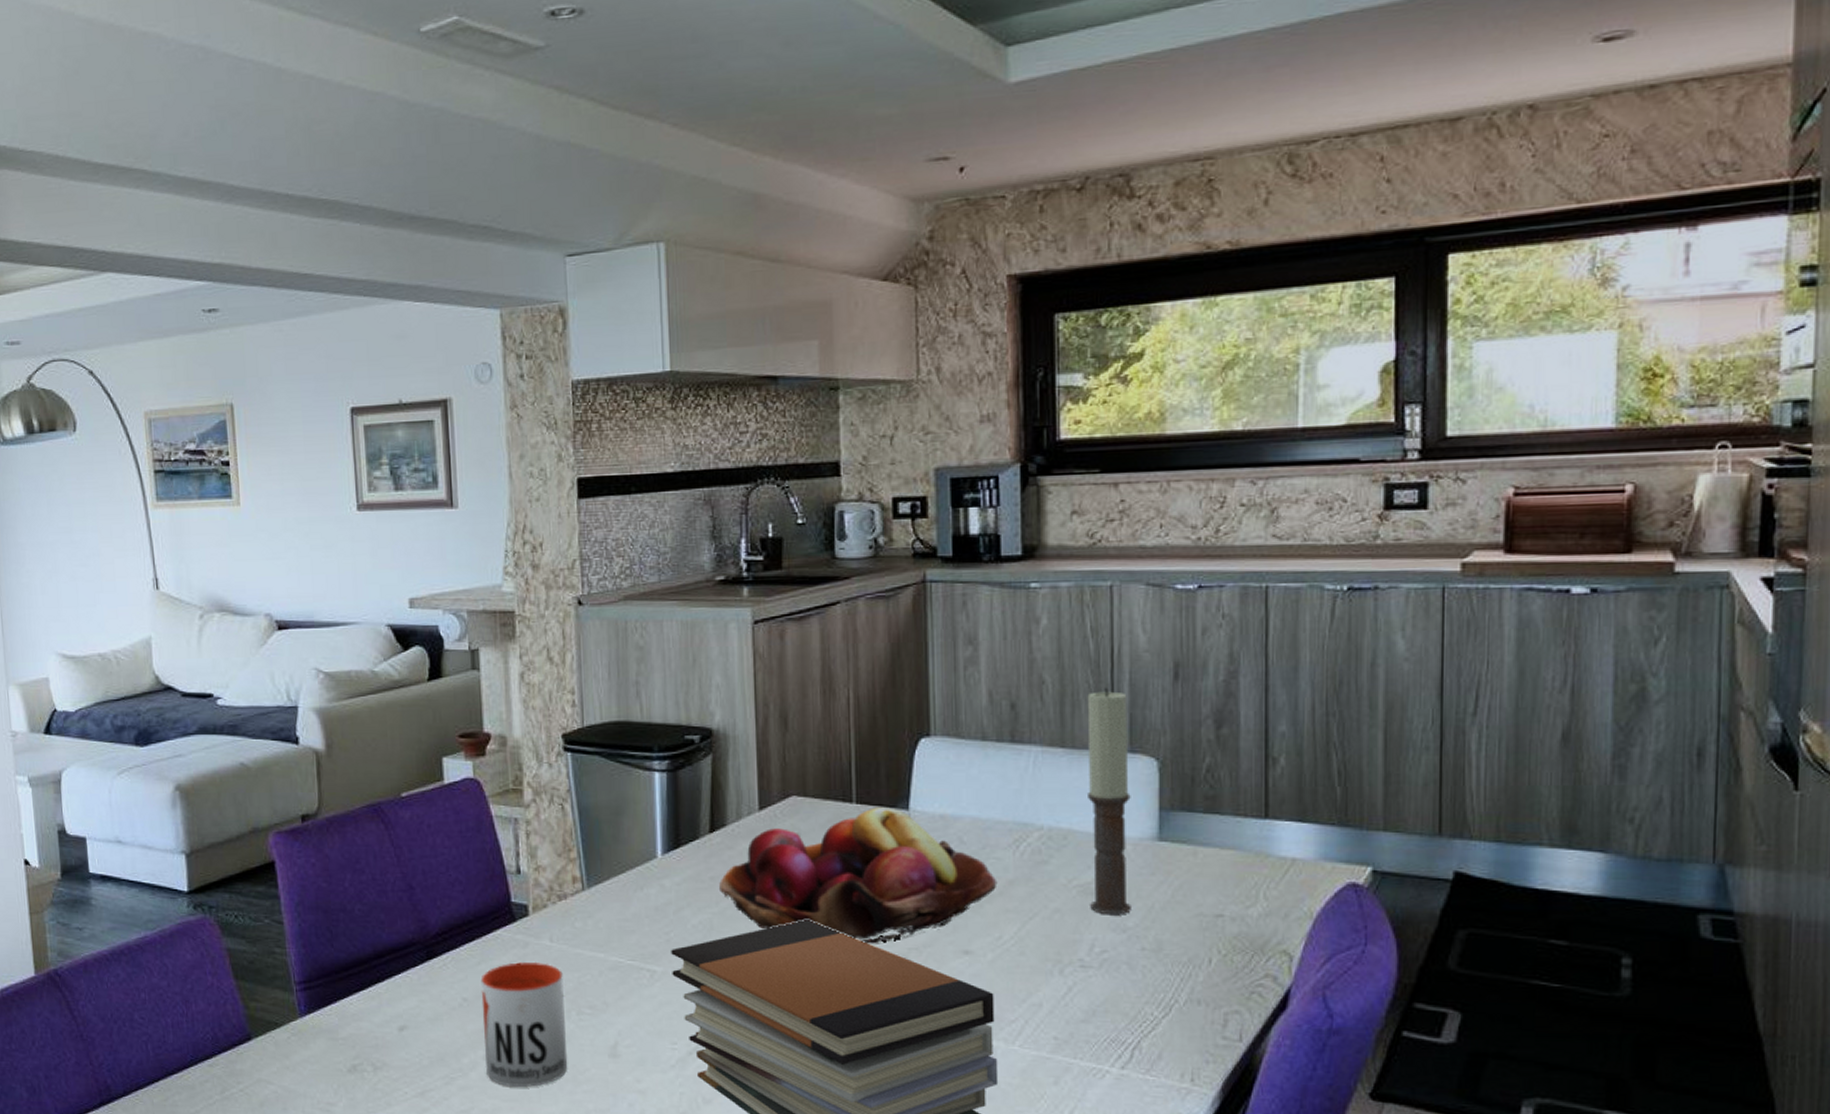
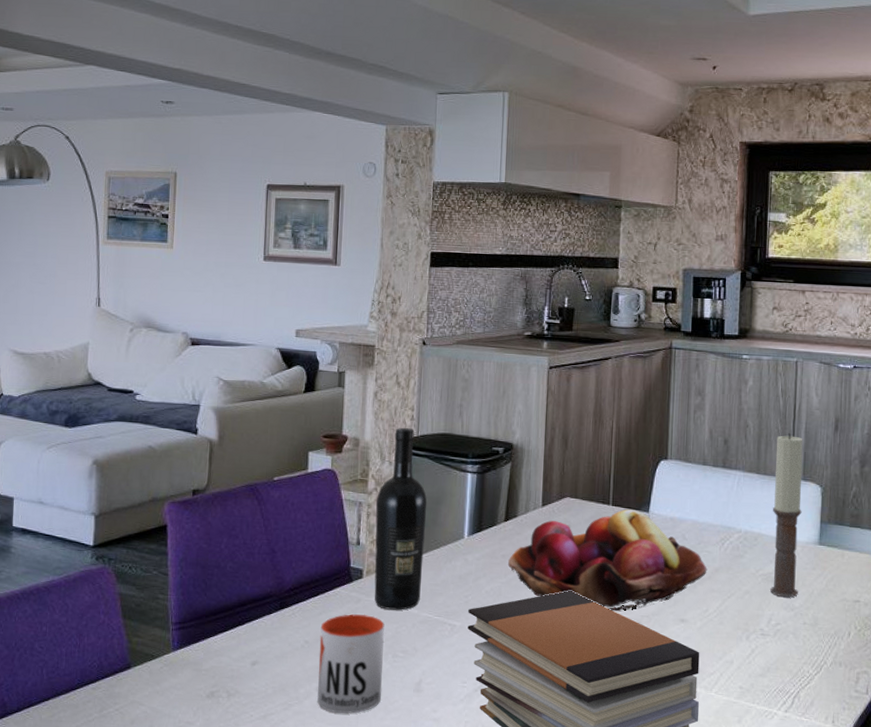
wine bottle: none [537,718,606,955] -> present [374,428,427,610]

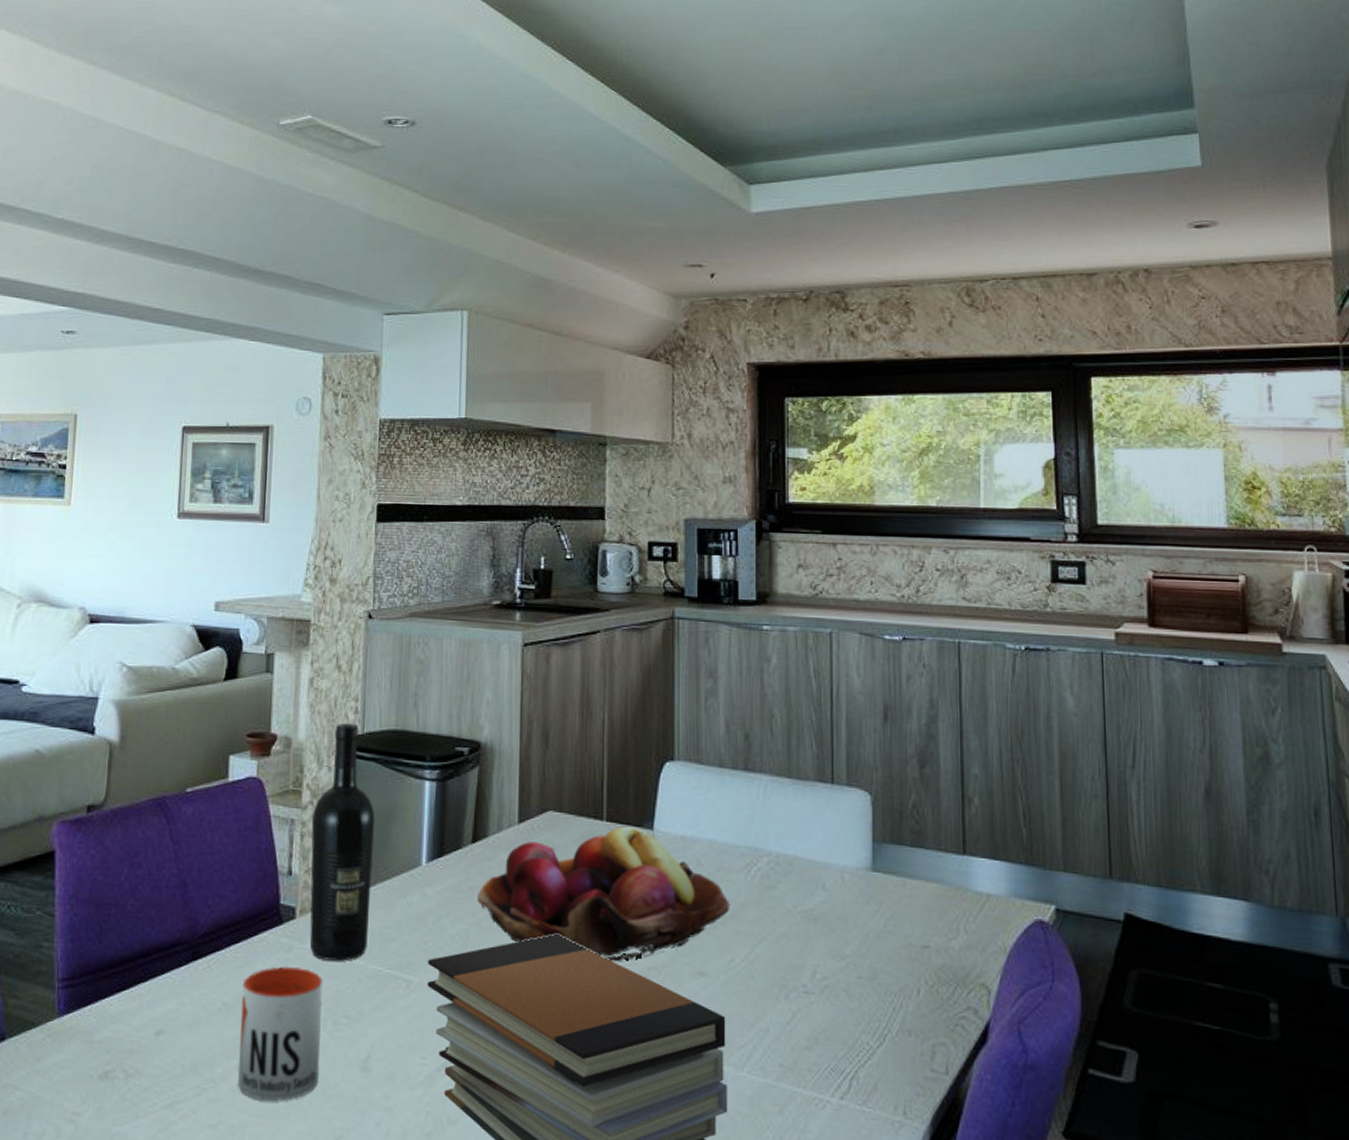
candle: present [770,432,803,598] -> none [810,723,849,942]

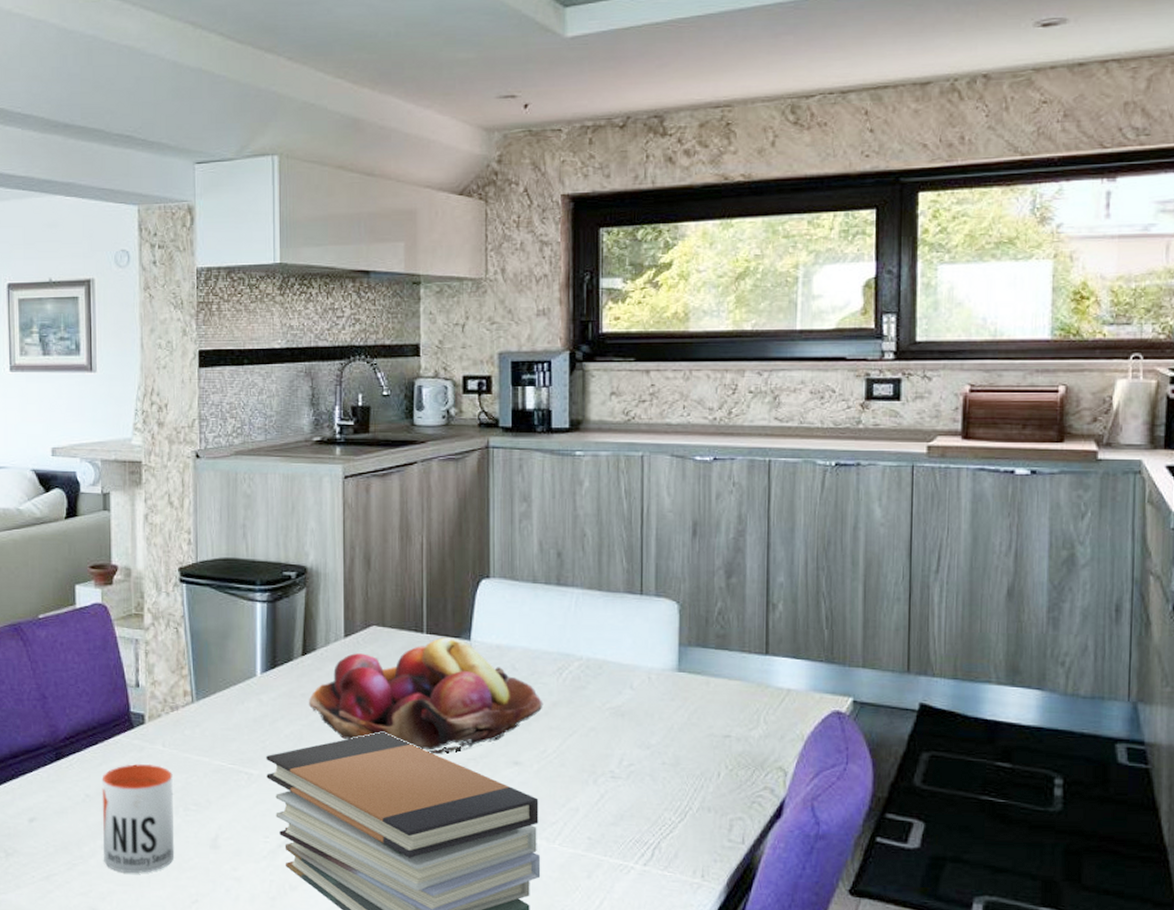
wine bottle: present [309,723,376,962] -> none [155,554,212,759]

